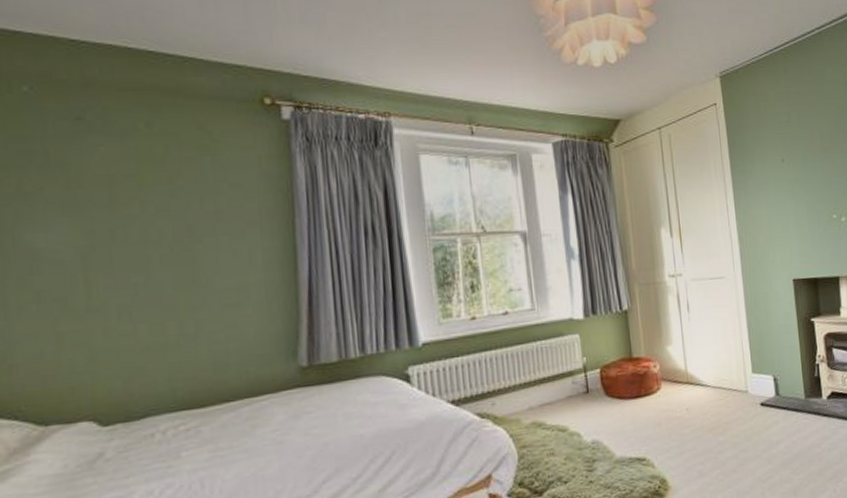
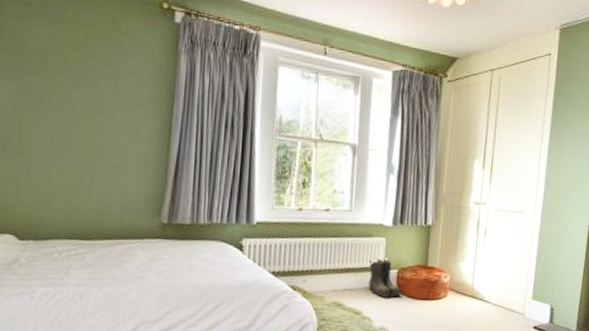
boots: none [566,358,610,406] -> present [368,258,402,298]

